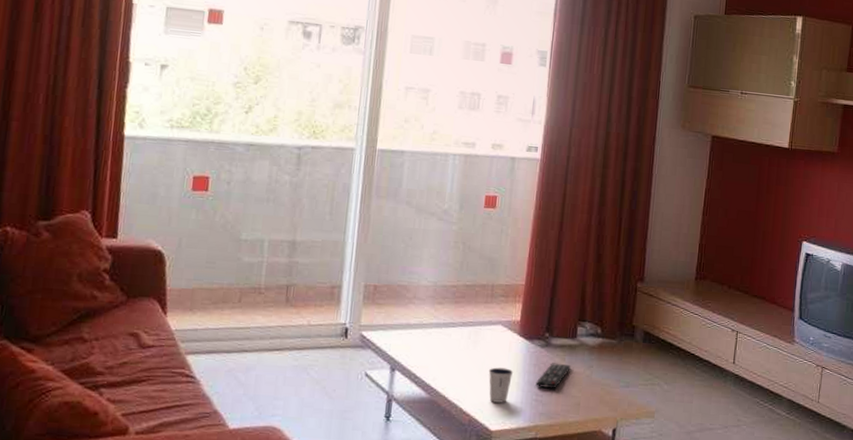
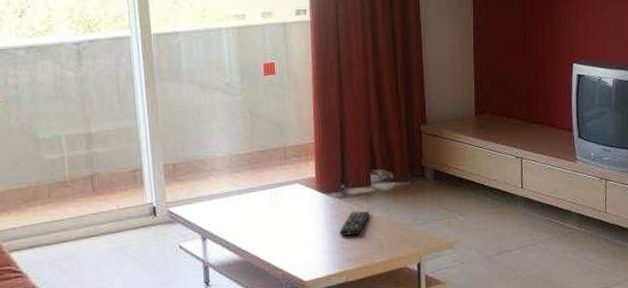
dixie cup: present [488,367,514,403] -> none [293,222,317,256]

